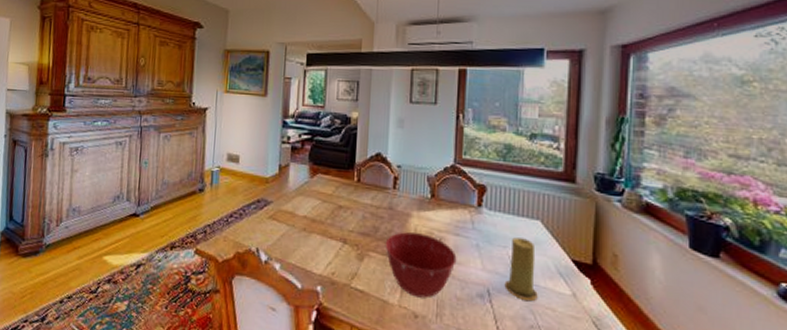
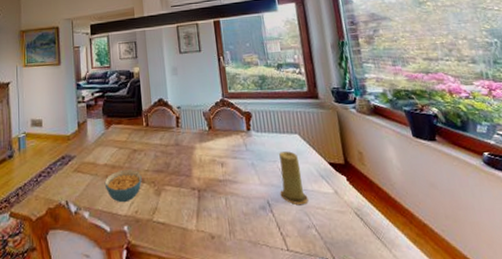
cereal bowl: none [301,226,344,262] -> present [104,169,142,203]
mixing bowl: present [385,232,457,298] -> none [177,162,239,220]

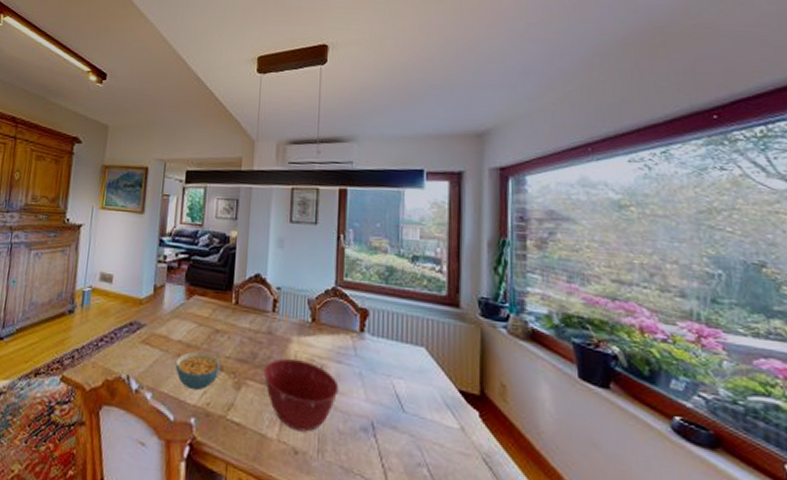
mixing bowl: none [177,162,239,220] -> present [263,358,339,432]
candle: present [279,151,309,205] -> none [389,365,424,436]

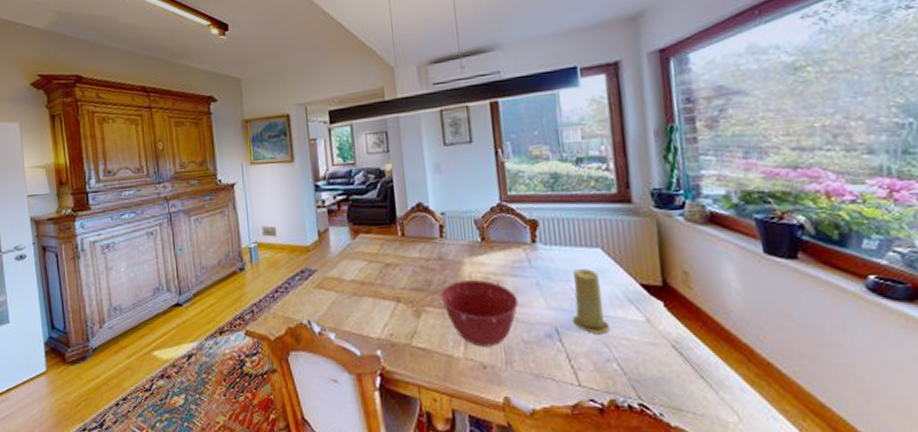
cereal bowl: present [175,351,221,391] -> none [352,287,398,325]
candle: none [389,365,424,436] -> present [572,269,610,334]

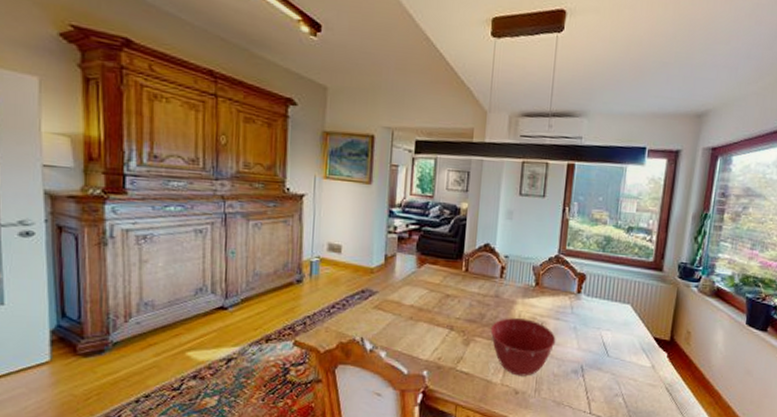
candle: present [572,269,610,334] -> none [596,320,624,374]

